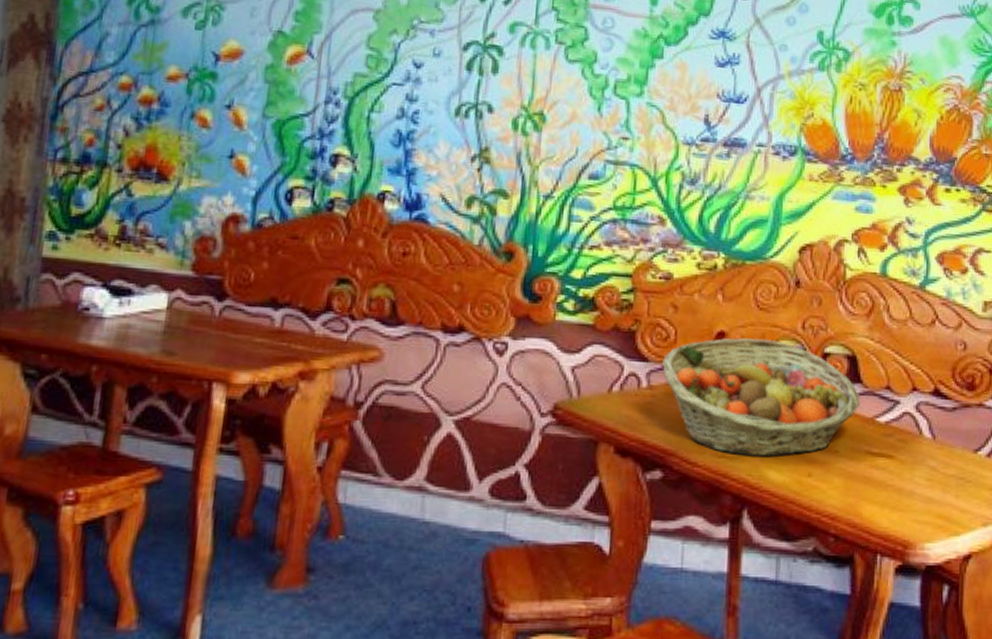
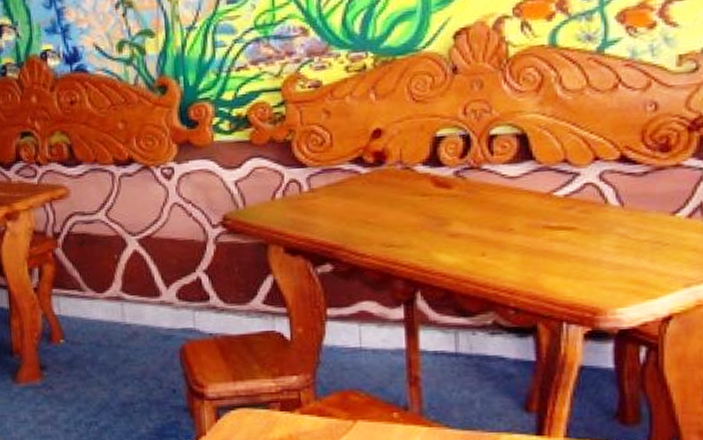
fruit basket: present [662,338,861,457] -> none [321,130,535,244]

